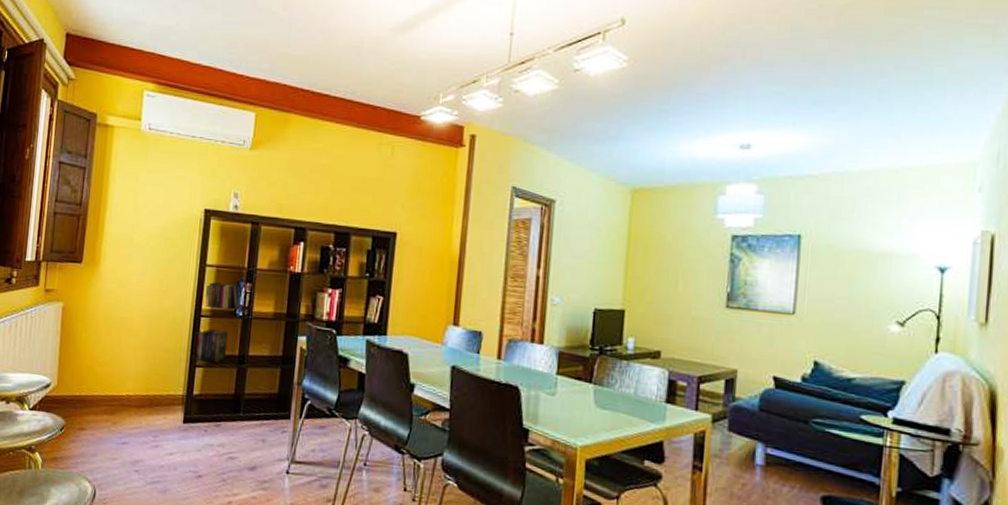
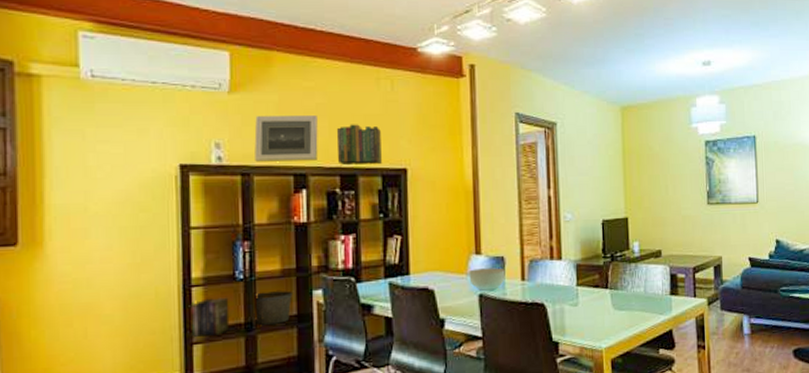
books: present [204,282,252,311] -> none [193,244,254,276]
basket: none [246,331,281,362] -> present [253,291,292,325]
picture frame: none [264,172,322,217] -> present [254,116,318,162]
books: none [335,185,377,226] -> present [337,124,382,166]
bowl: none [443,339,482,365] -> present [468,267,505,292]

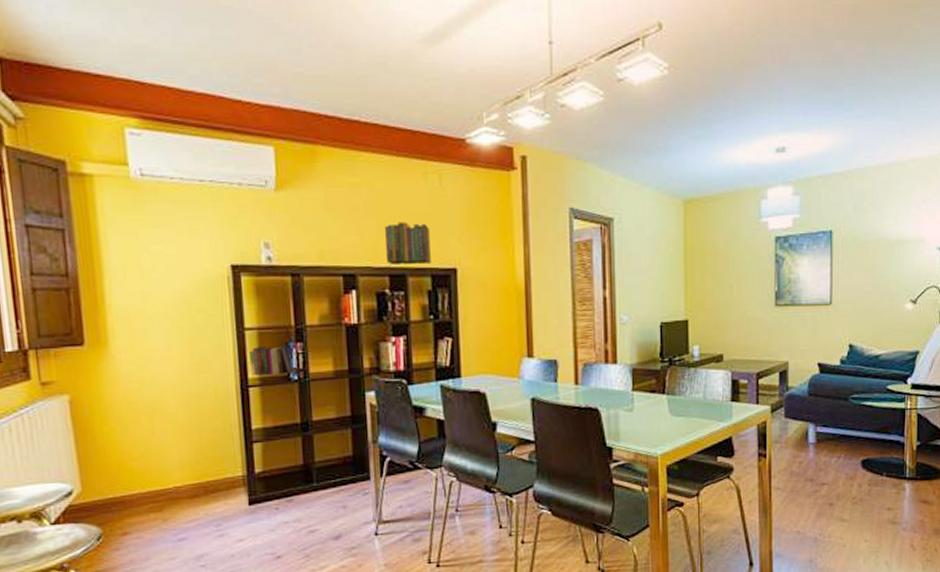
books: present [188,297,230,337] -> none [247,398,287,436]
books: none [193,244,254,276] -> present [249,345,307,377]
basket: present [253,291,292,325] -> none [309,392,346,425]
picture frame: present [254,116,318,162] -> none [302,213,367,262]
bowl: present [468,267,505,292] -> none [520,371,558,396]

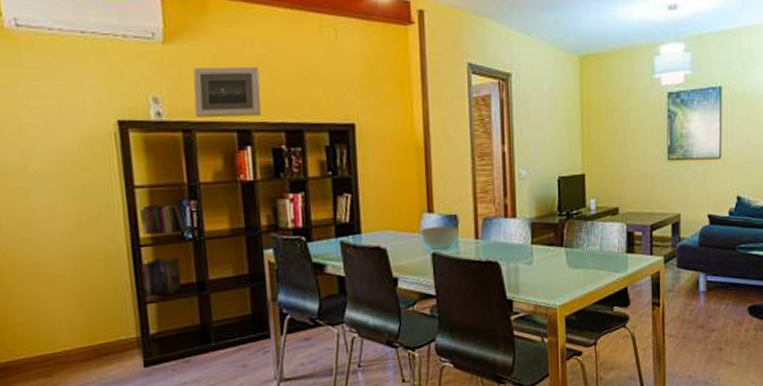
books: none [247,398,287,436] -> present [139,257,182,297]
picture frame: none [302,213,367,262] -> present [193,67,262,117]
books: present [385,222,431,266] -> none [280,76,328,121]
bowl: none [520,371,558,396] -> present [420,226,459,251]

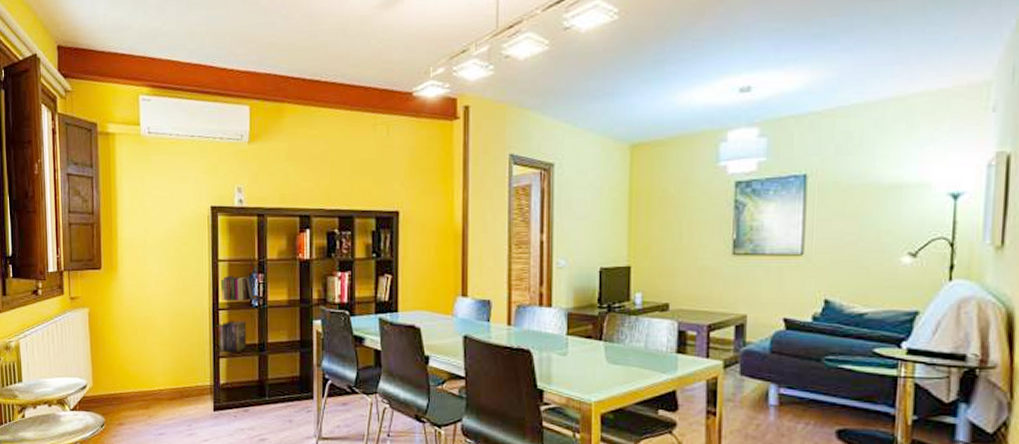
picture frame: present [193,67,262,117] -> none [268,162,321,204]
bowl: present [420,226,459,251] -> none [453,310,491,334]

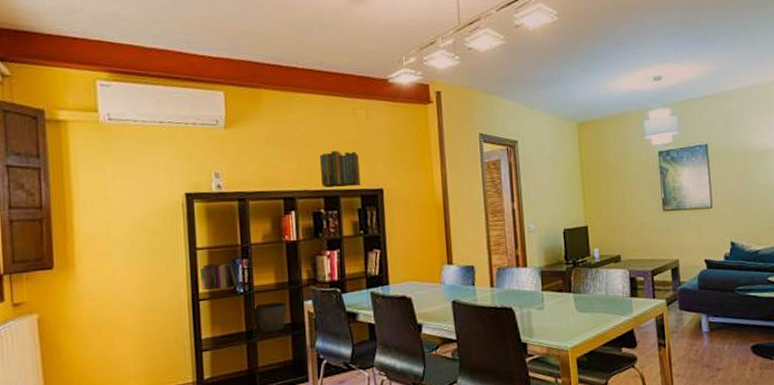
books: present [216,320,247,352] -> none [197,309,233,345]
basket: none [265,319,296,347] -> present [253,302,286,333]
books: none [337,169,376,208] -> present [320,150,360,189]

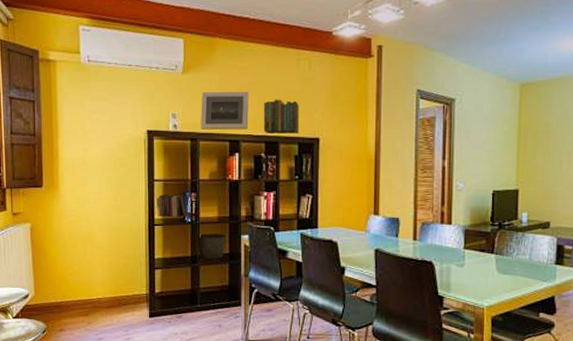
picture frame: none [248,145,304,188] -> present [201,92,249,130]

